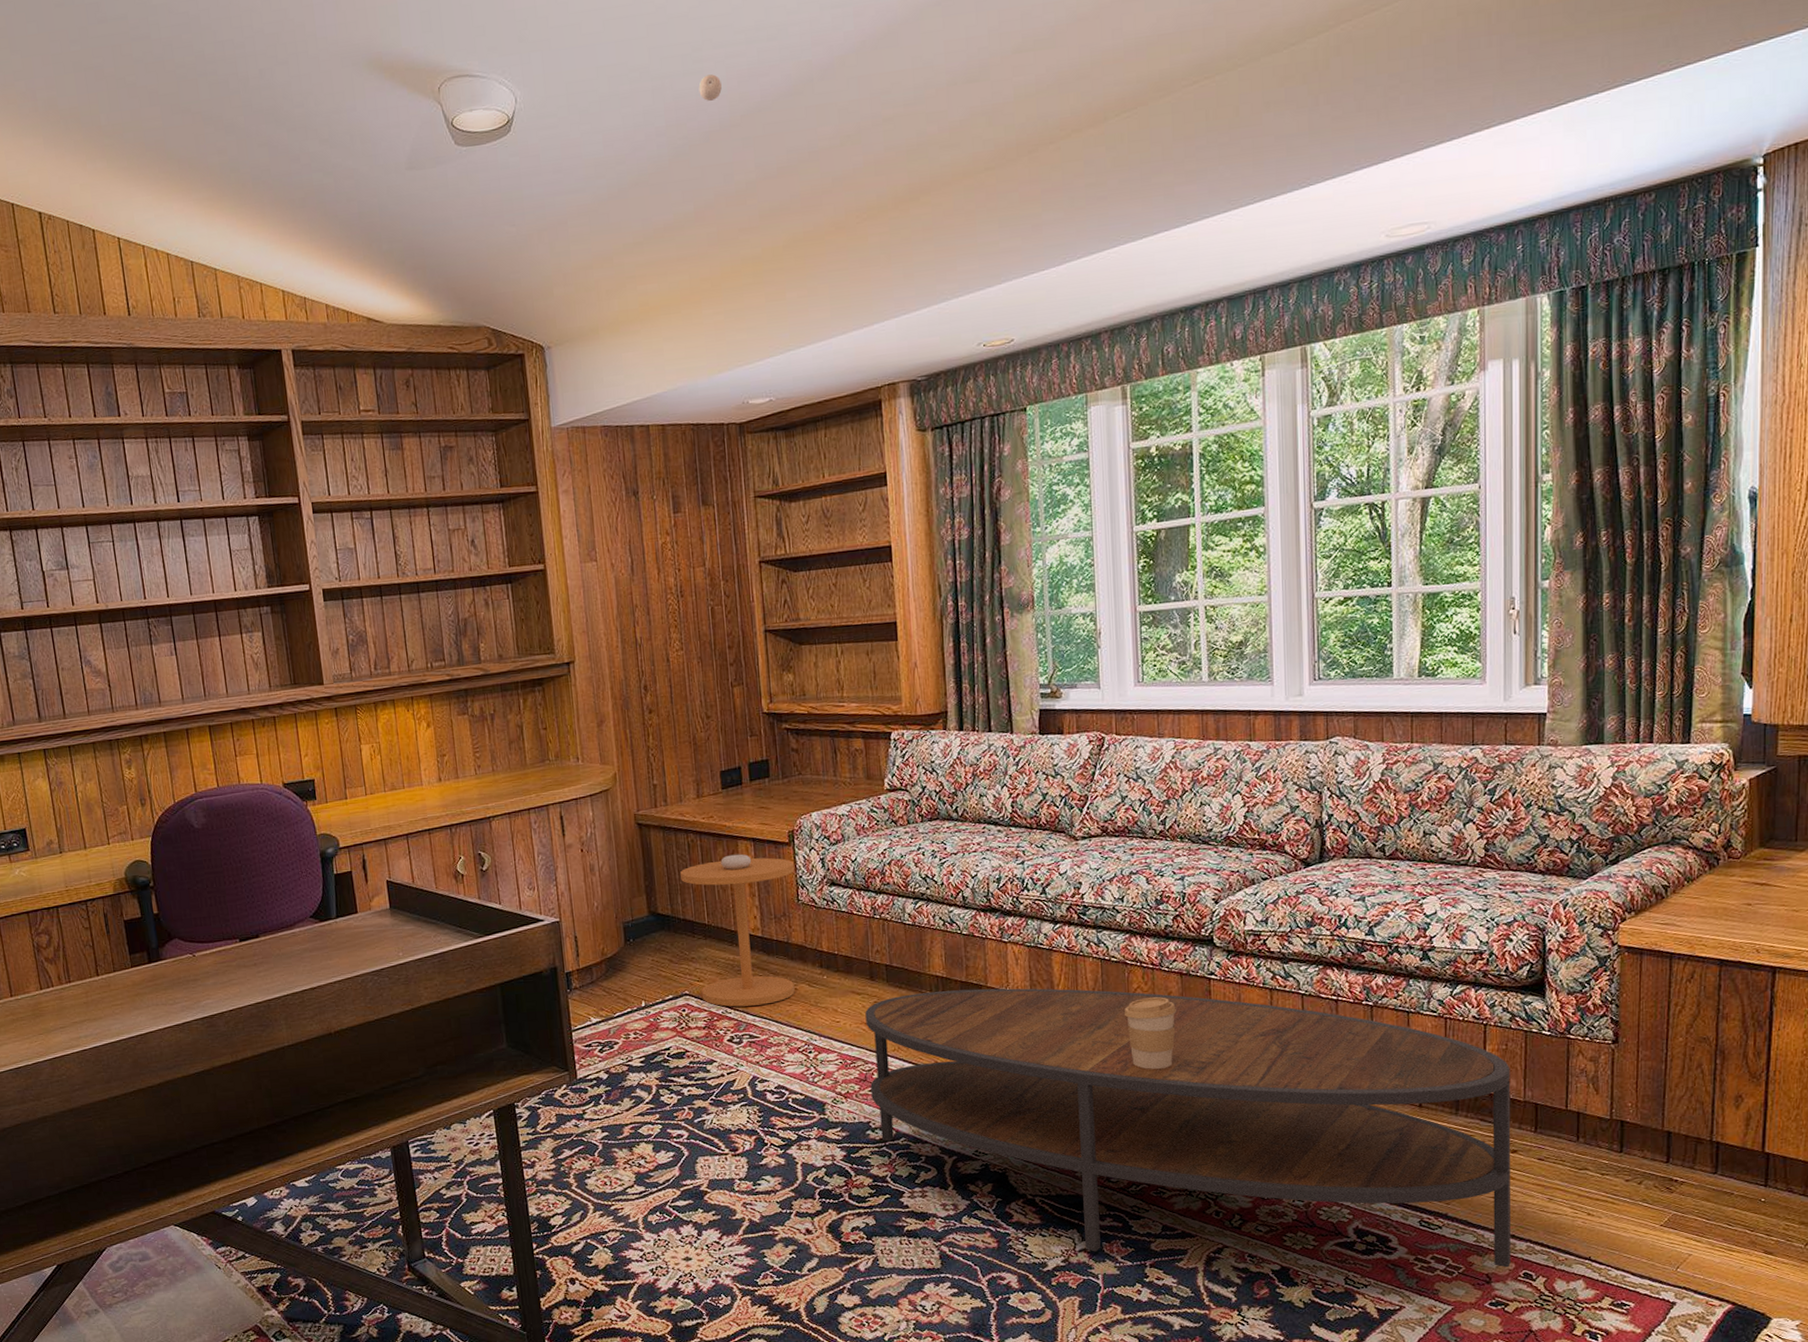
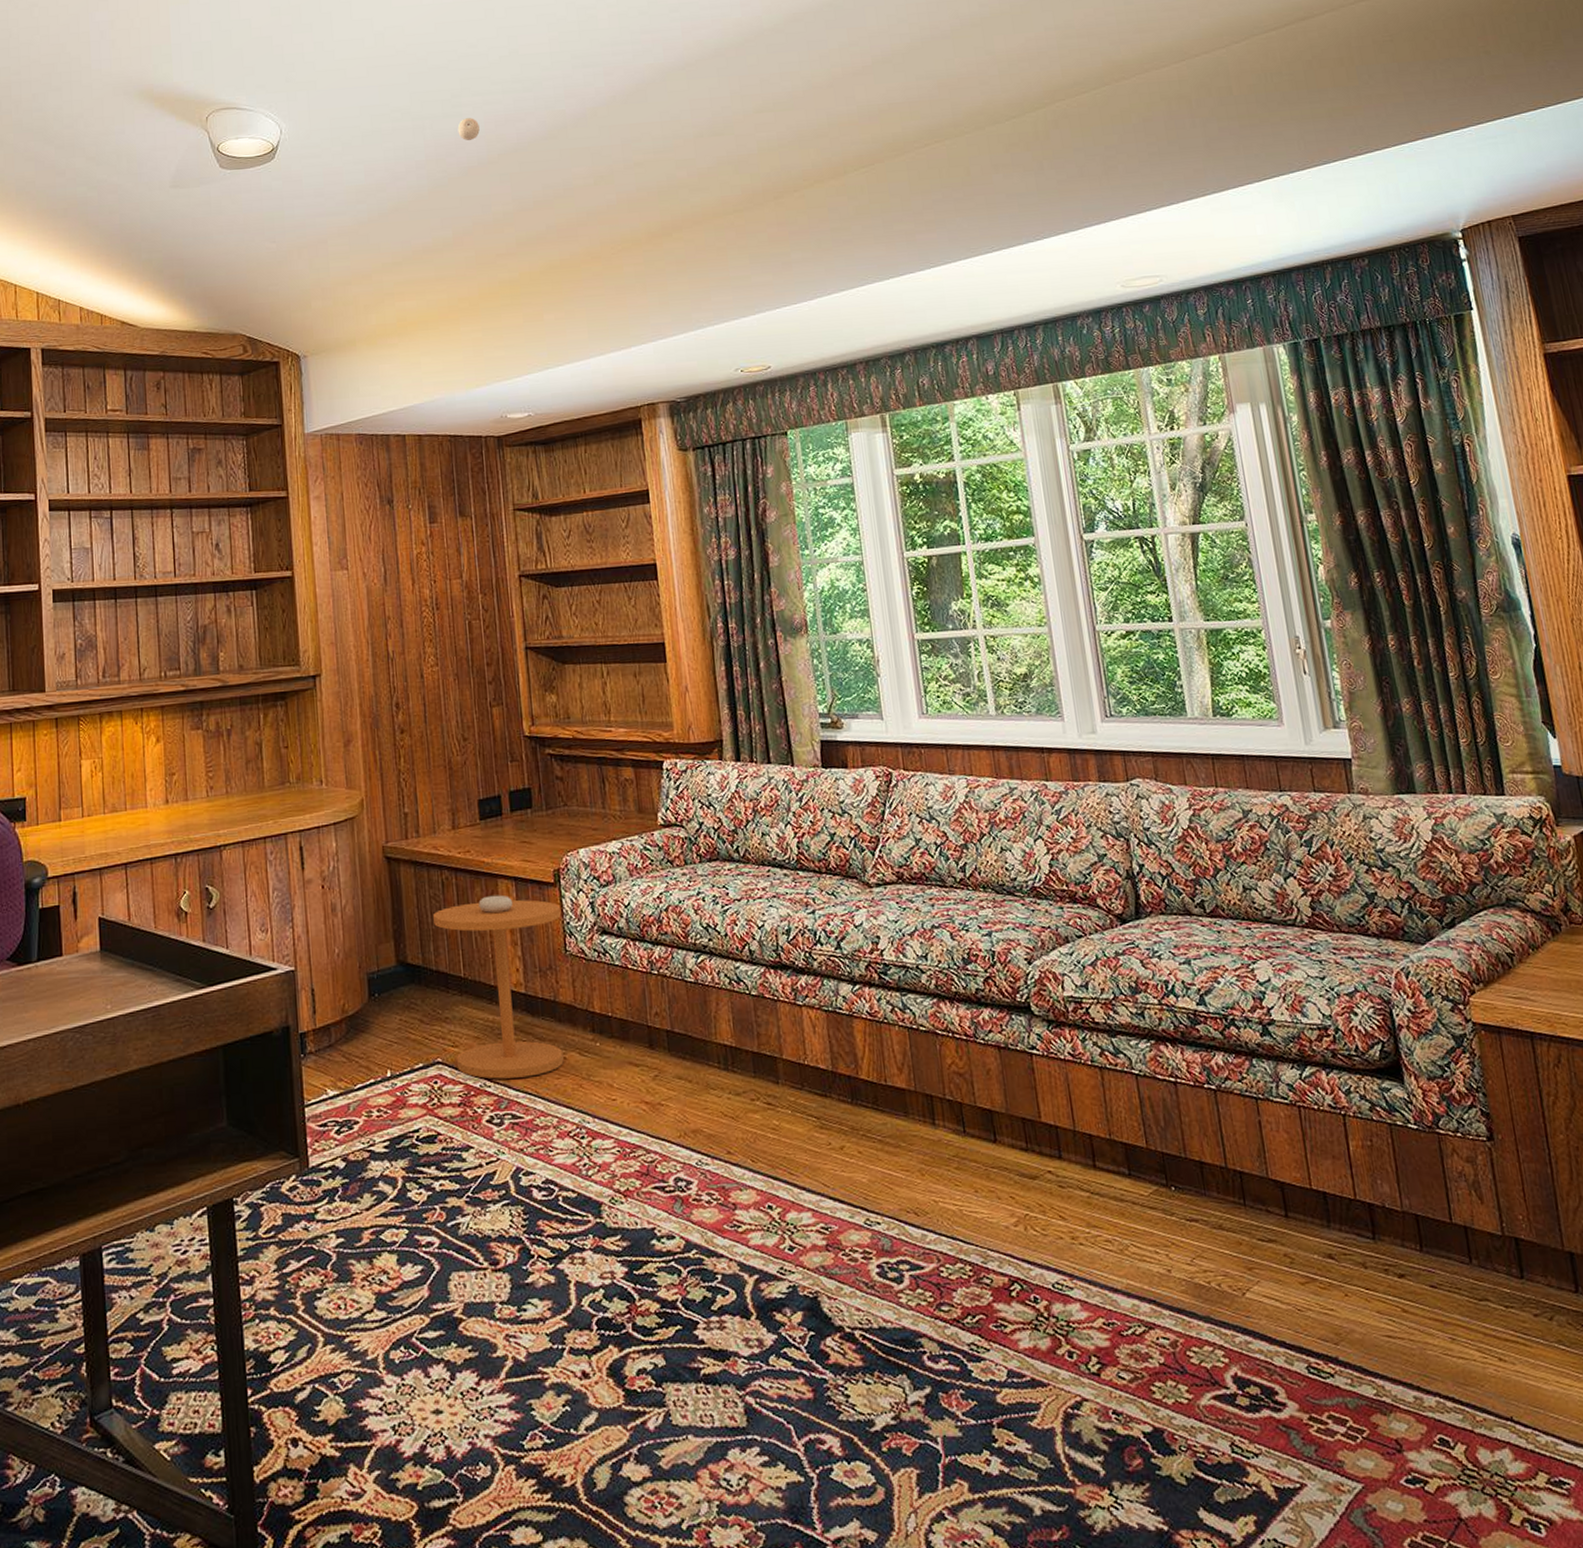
coffee table: present [865,988,1511,1268] -> none [645,1061,1422,1431]
coffee cup: present [1125,997,1176,1069] -> none [939,1075,1000,1165]

